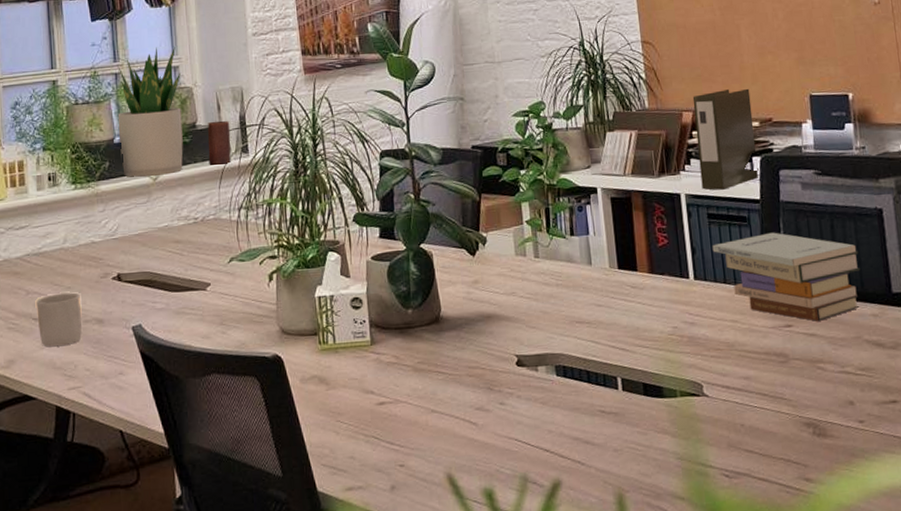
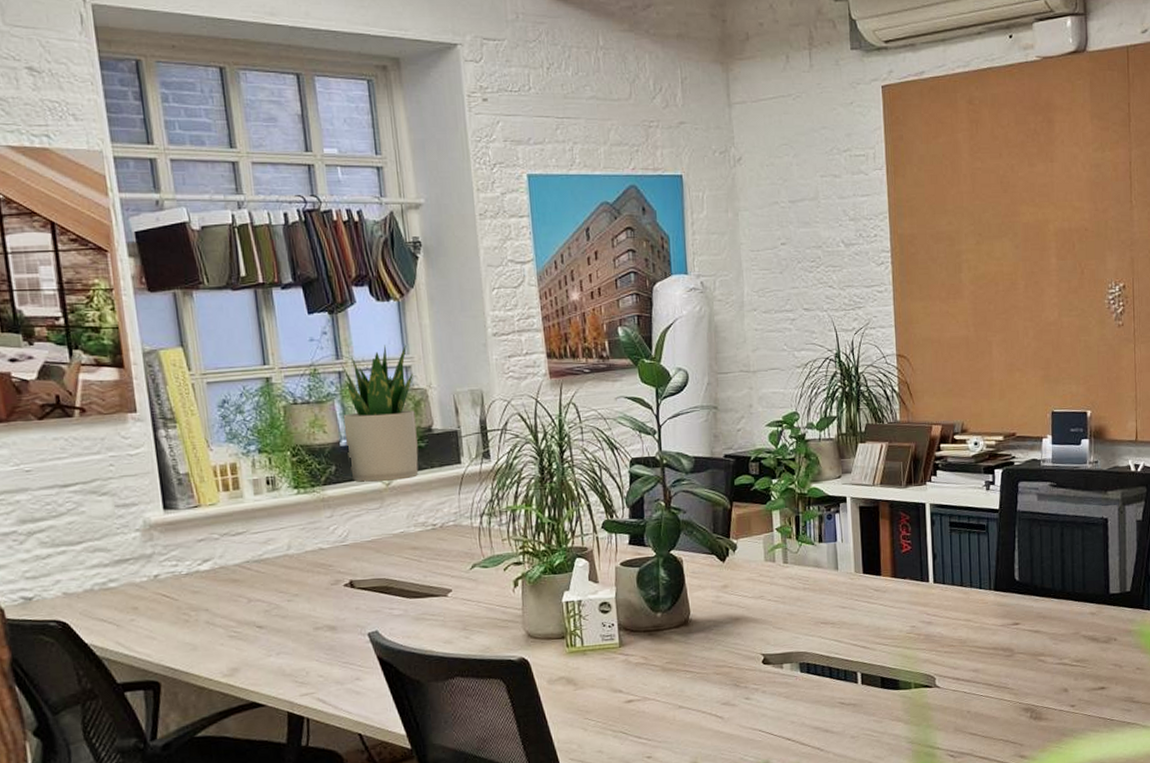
mug: present [36,292,82,347] -> none [260,599,313,655]
candle: present [208,121,231,165] -> none [445,425,471,471]
binder: present [692,88,758,190] -> none [942,404,999,500]
books: present [712,232,860,321] -> none [952,539,1084,620]

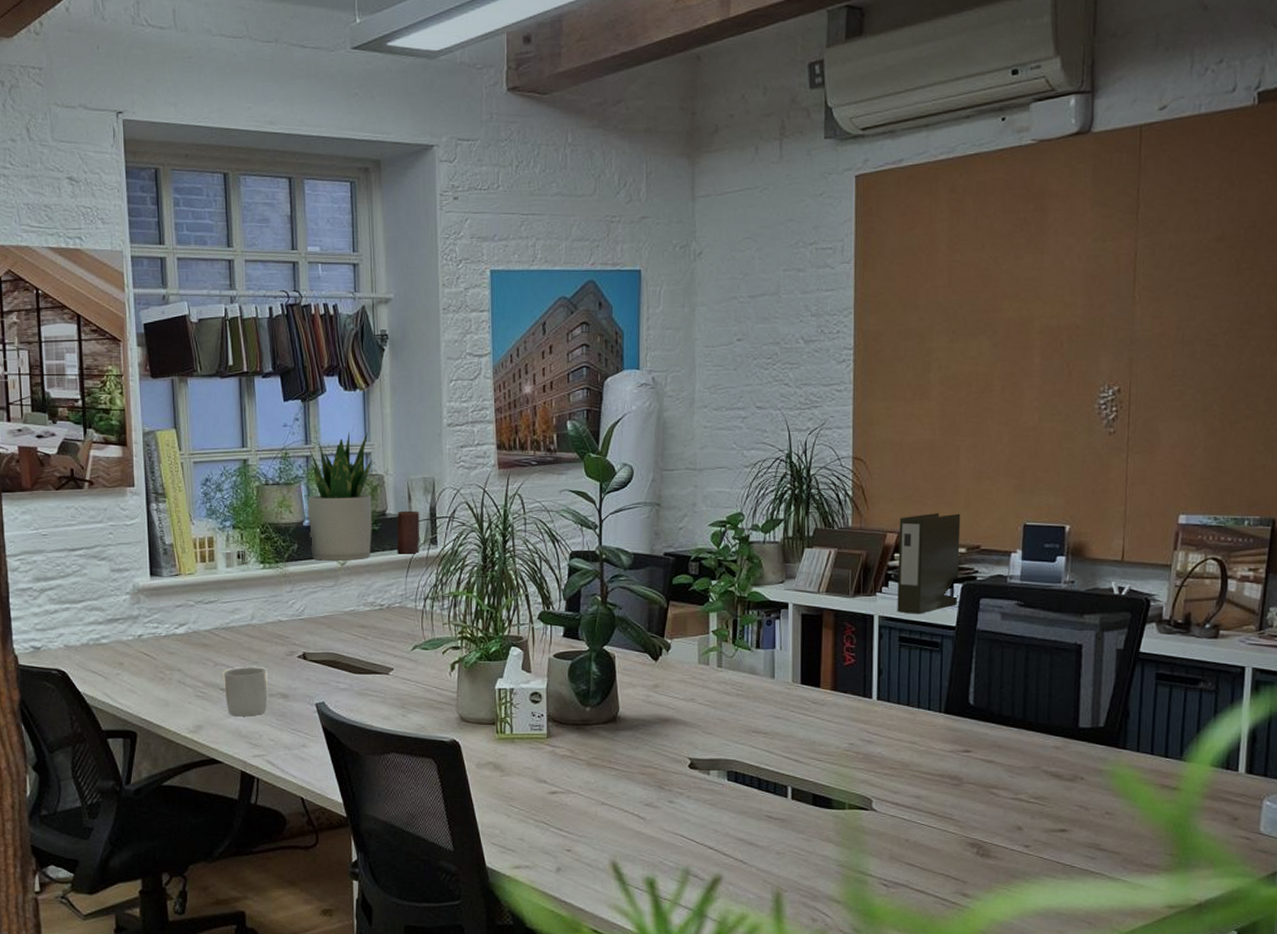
mug: none [260,599,313,655] -> present [224,667,267,717]
candle: none [445,425,471,471] -> present [397,510,419,554]
binder: none [942,404,999,500] -> present [897,513,961,614]

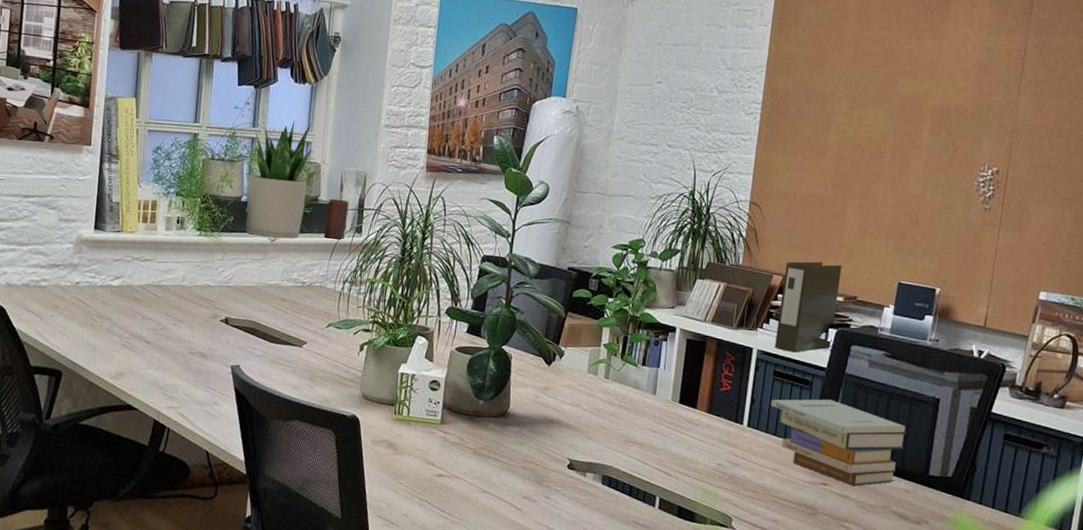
mug: present [224,667,267,717] -> none [148,323,189,370]
books: none [899,660,1050,749] -> present [770,399,907,486]

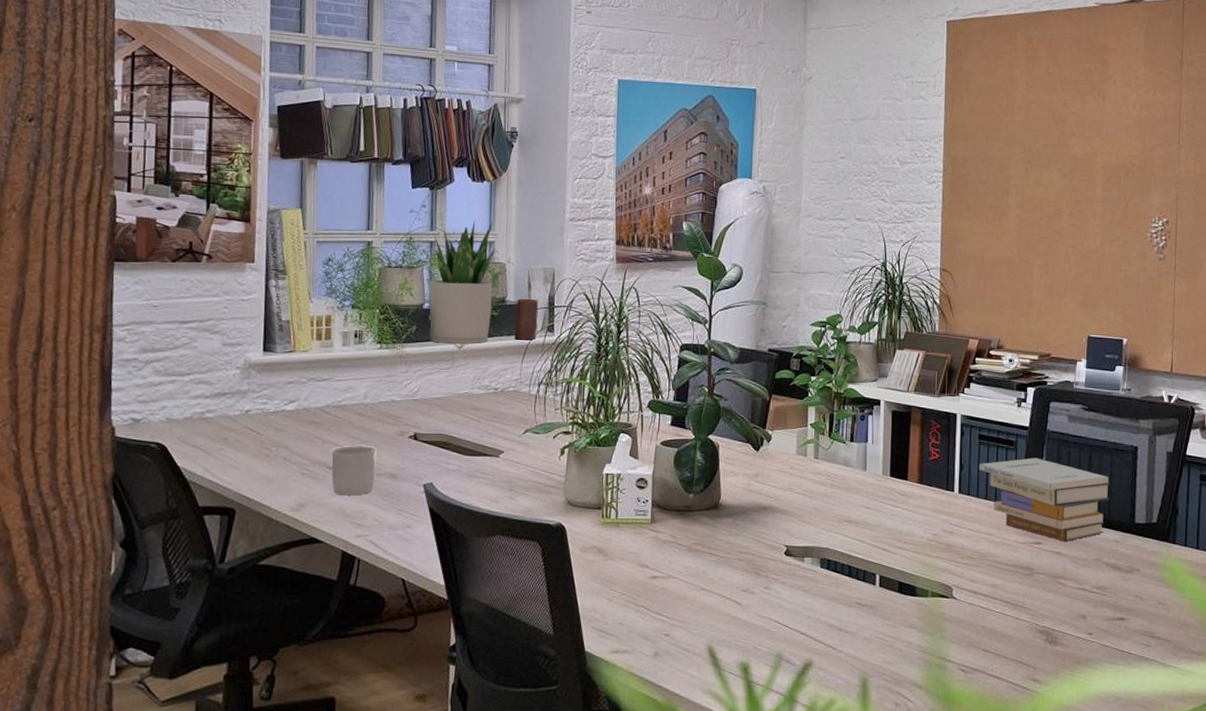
mug: none [148,323,189,370] -> present [331,446,375,496]
binder: present [774,261,842,353] -> none [977,322,1034,414]

